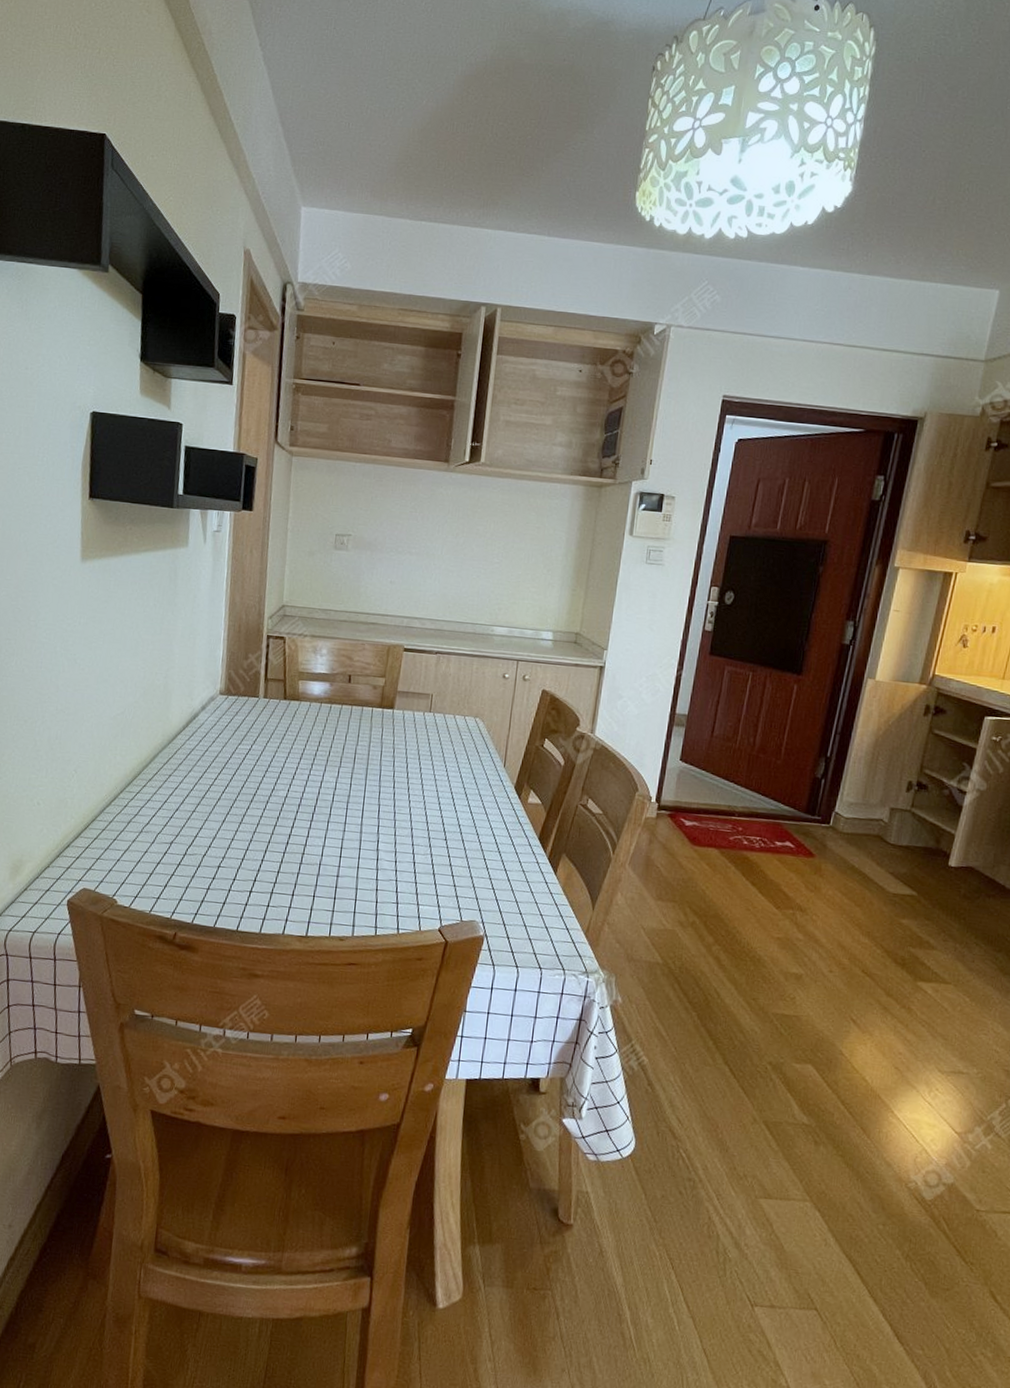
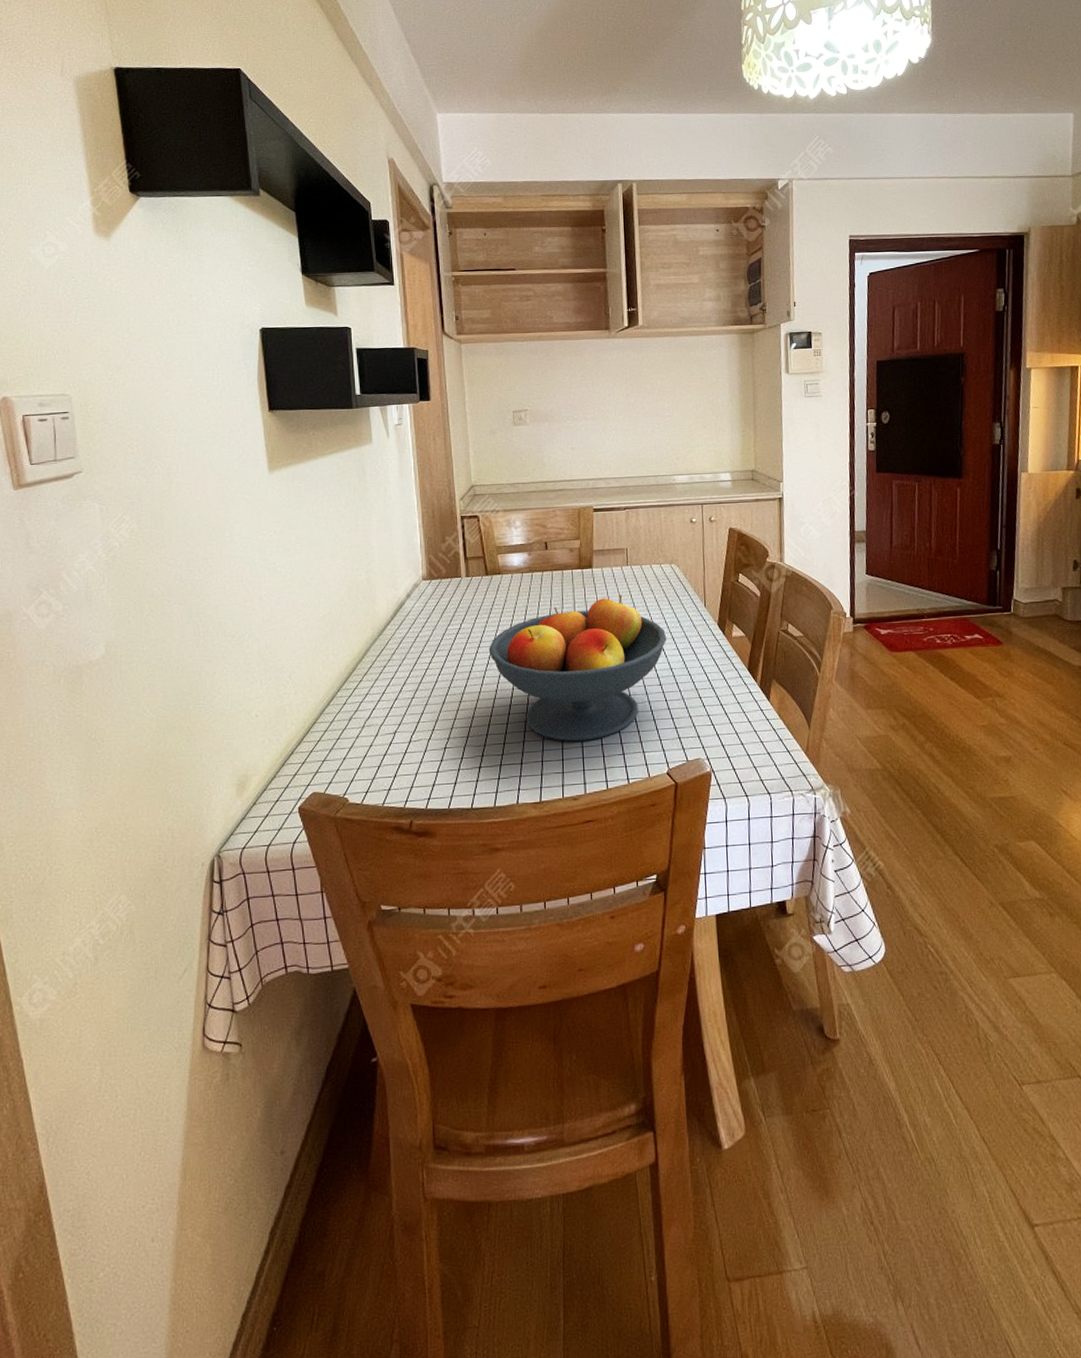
fruit bowl: none [276,741,460,884] -> present [488,595,667,742]

